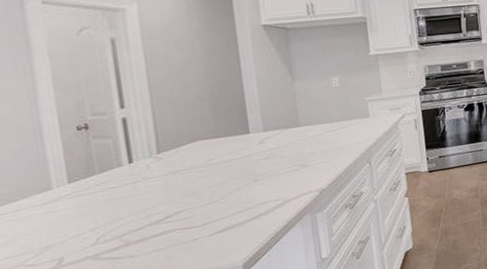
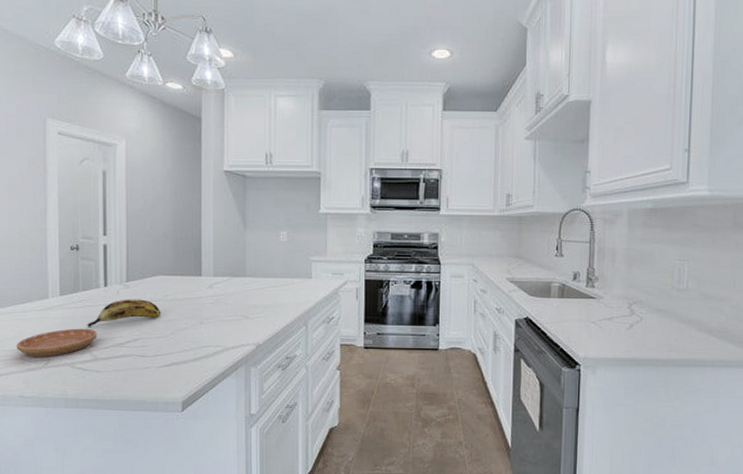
saucer: none [11,212,126,260] -> present [16,328,97,357]
banana: none [110,168,206,211] -> present [87,299,162,327]

